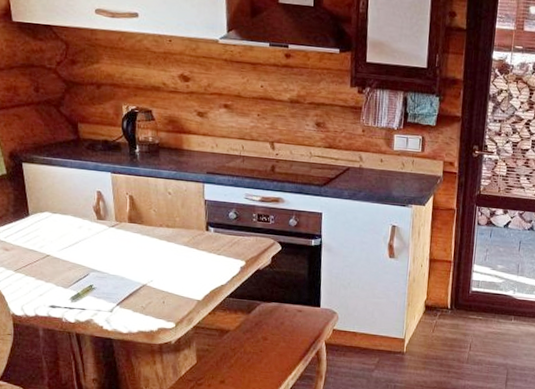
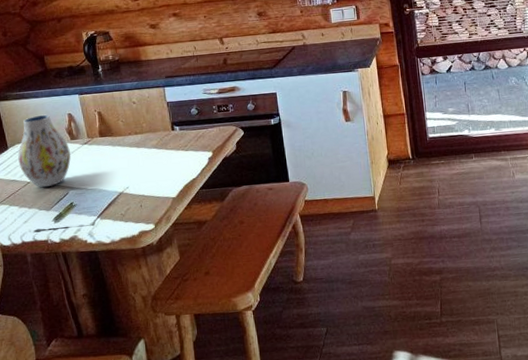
vase: none [39,186,95,264] -> present [18,114,71,188]

